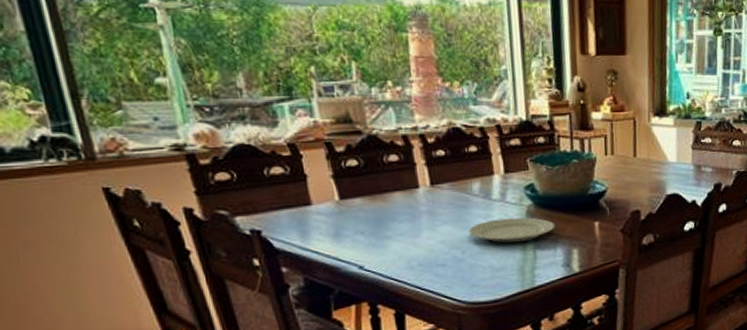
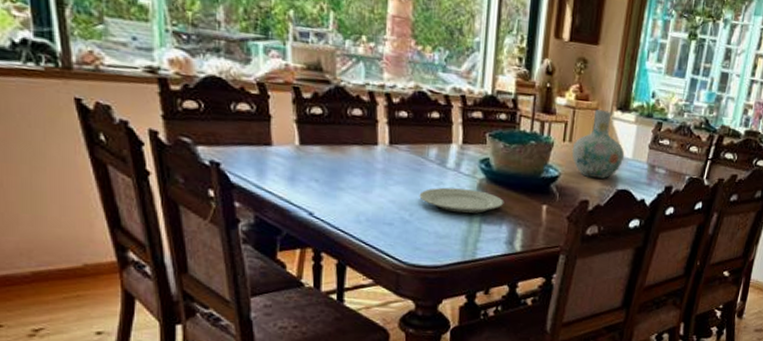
vase: none [615,118,668,187] -> present [571,109,624,179]

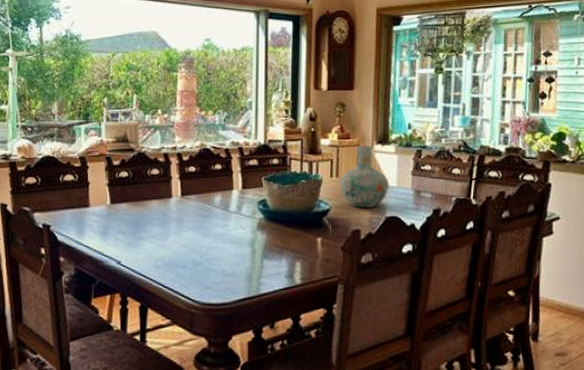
plate: present [419,187,504,214] -> none [207,229,282,252]

